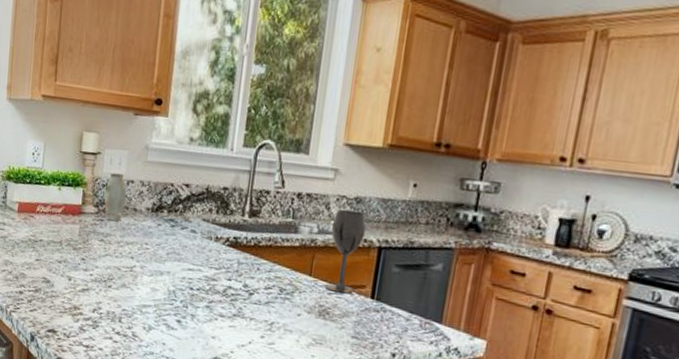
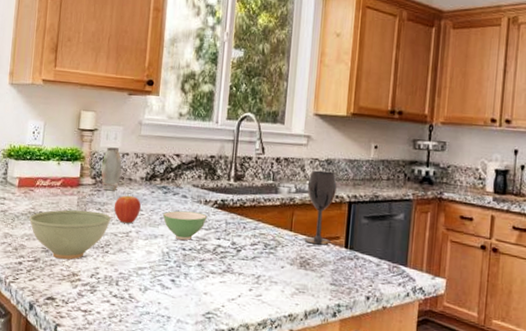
bowl: none [29,239,115,292] -> present [29,210,112,260]
fruit: none [117,225,147,258] -> present [114,194,142,224]
bowl: none [169,246,218,280] -> present [162,210,208,241]

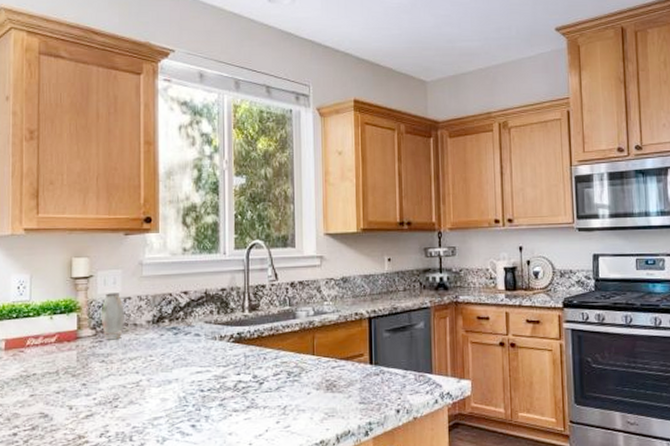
bowl: present [29,210,112,260] -> none [21,364,118,423]
fruit: present [114,194,142,224] -> none [119,341,151,372]
bowl: present [162,210,208,241] -> none [175,350,225,382]
wine glass: present [304,170,337,245] -> none [325,289,356,365]

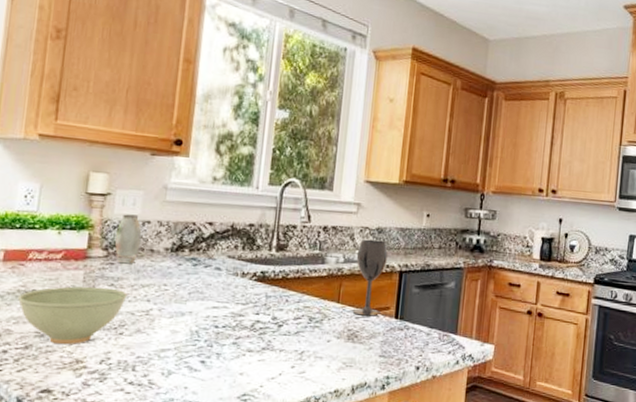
bowl: none [21,364,118,423] -> present [17,286,128,345]
wine glass: none [325,289,356,365] -> present [352,239,388,317]

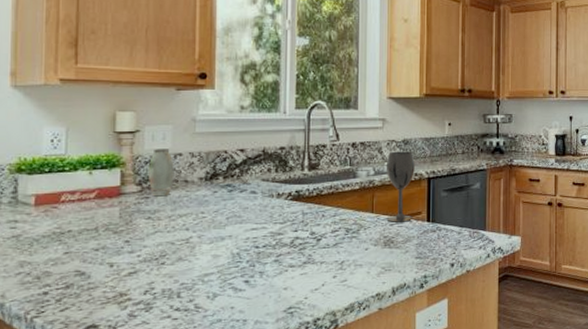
bowl: present [17,286,128,345] -> none [53,221,166,281]

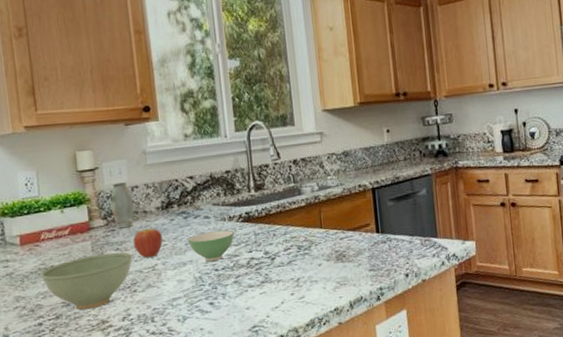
bowl: none [53,221,166,281] -> present [40,252,133,311]
fruit: none [168,197,203,229] -> present [132,227,163,258]
bowl: none [229,207,282,239] -> present [187,230,235,262]
wine glass: present [386,151,415,222] -> none [328,163,363,237]

